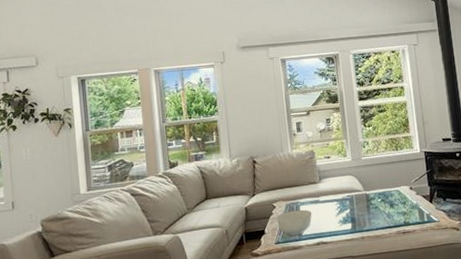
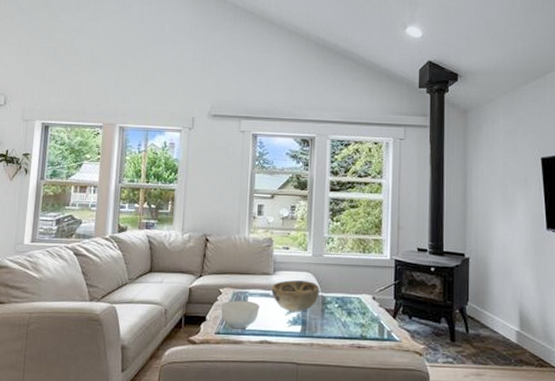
decorative bowl: none [320,183,363,213] -> present [272,279,320,312]

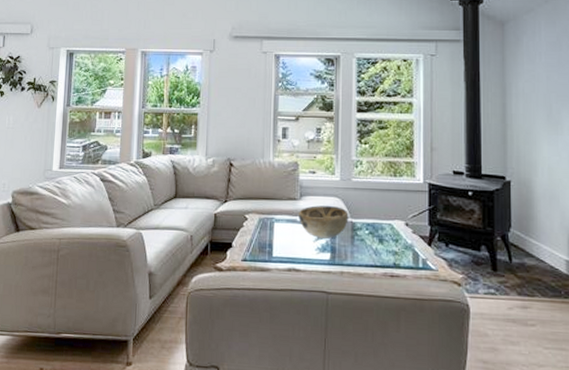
bowl: present [221,300,260,329] -> none [247,226,287,256]

